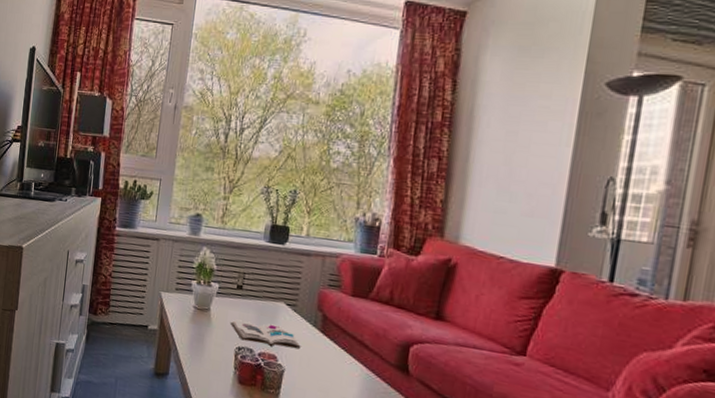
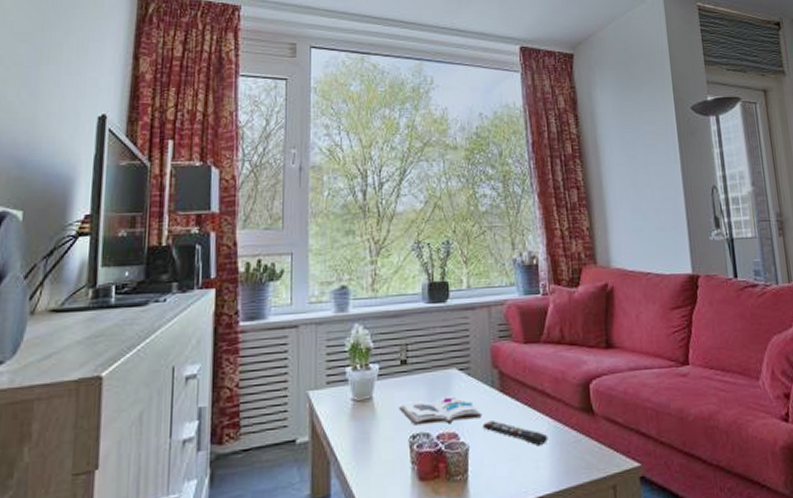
remote control: none [299,353,359,387] -> present [482,421,548,447]

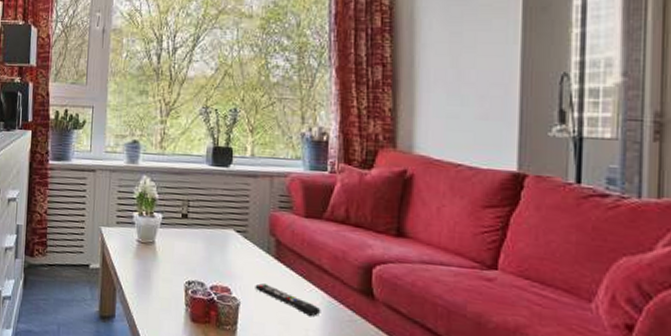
book: present [398,395,482,426] -> none [177,251,255,279]

